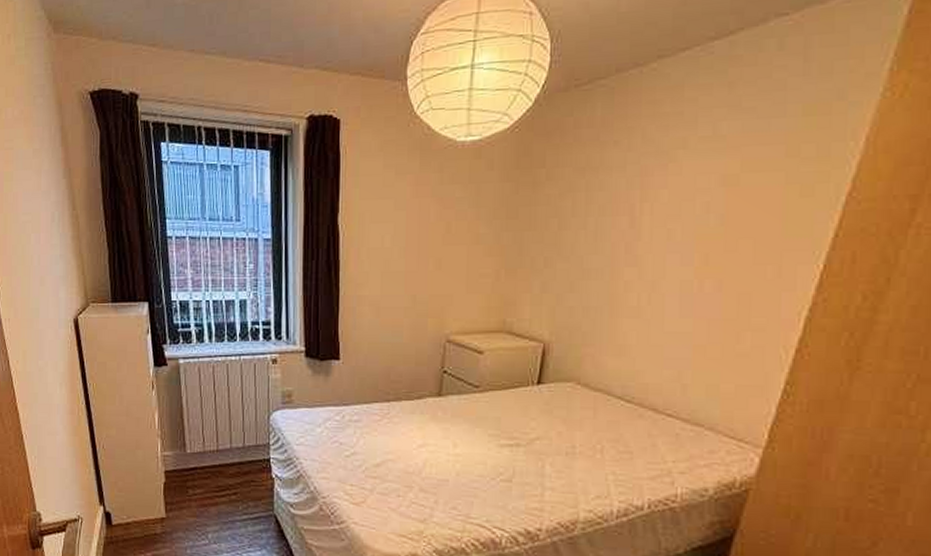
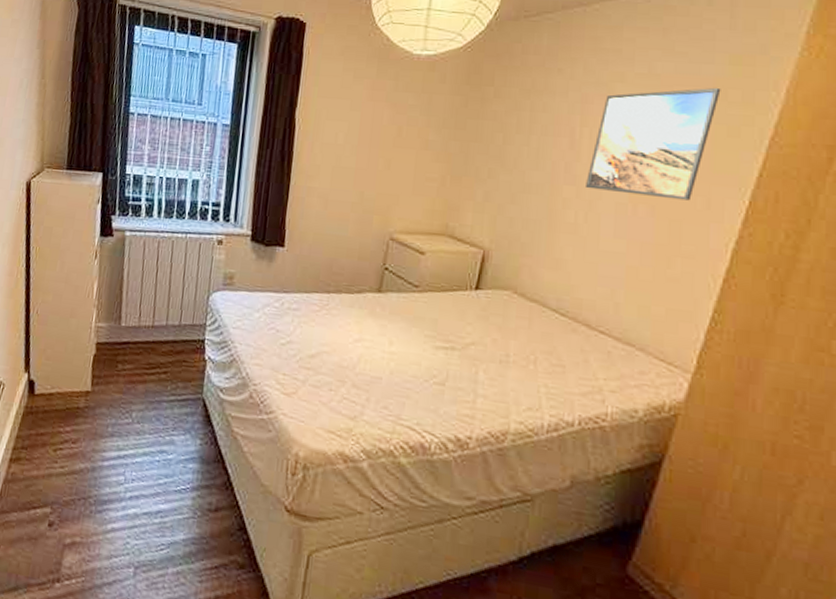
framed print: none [647,143,793,271] -> present [584,87,721,201]

